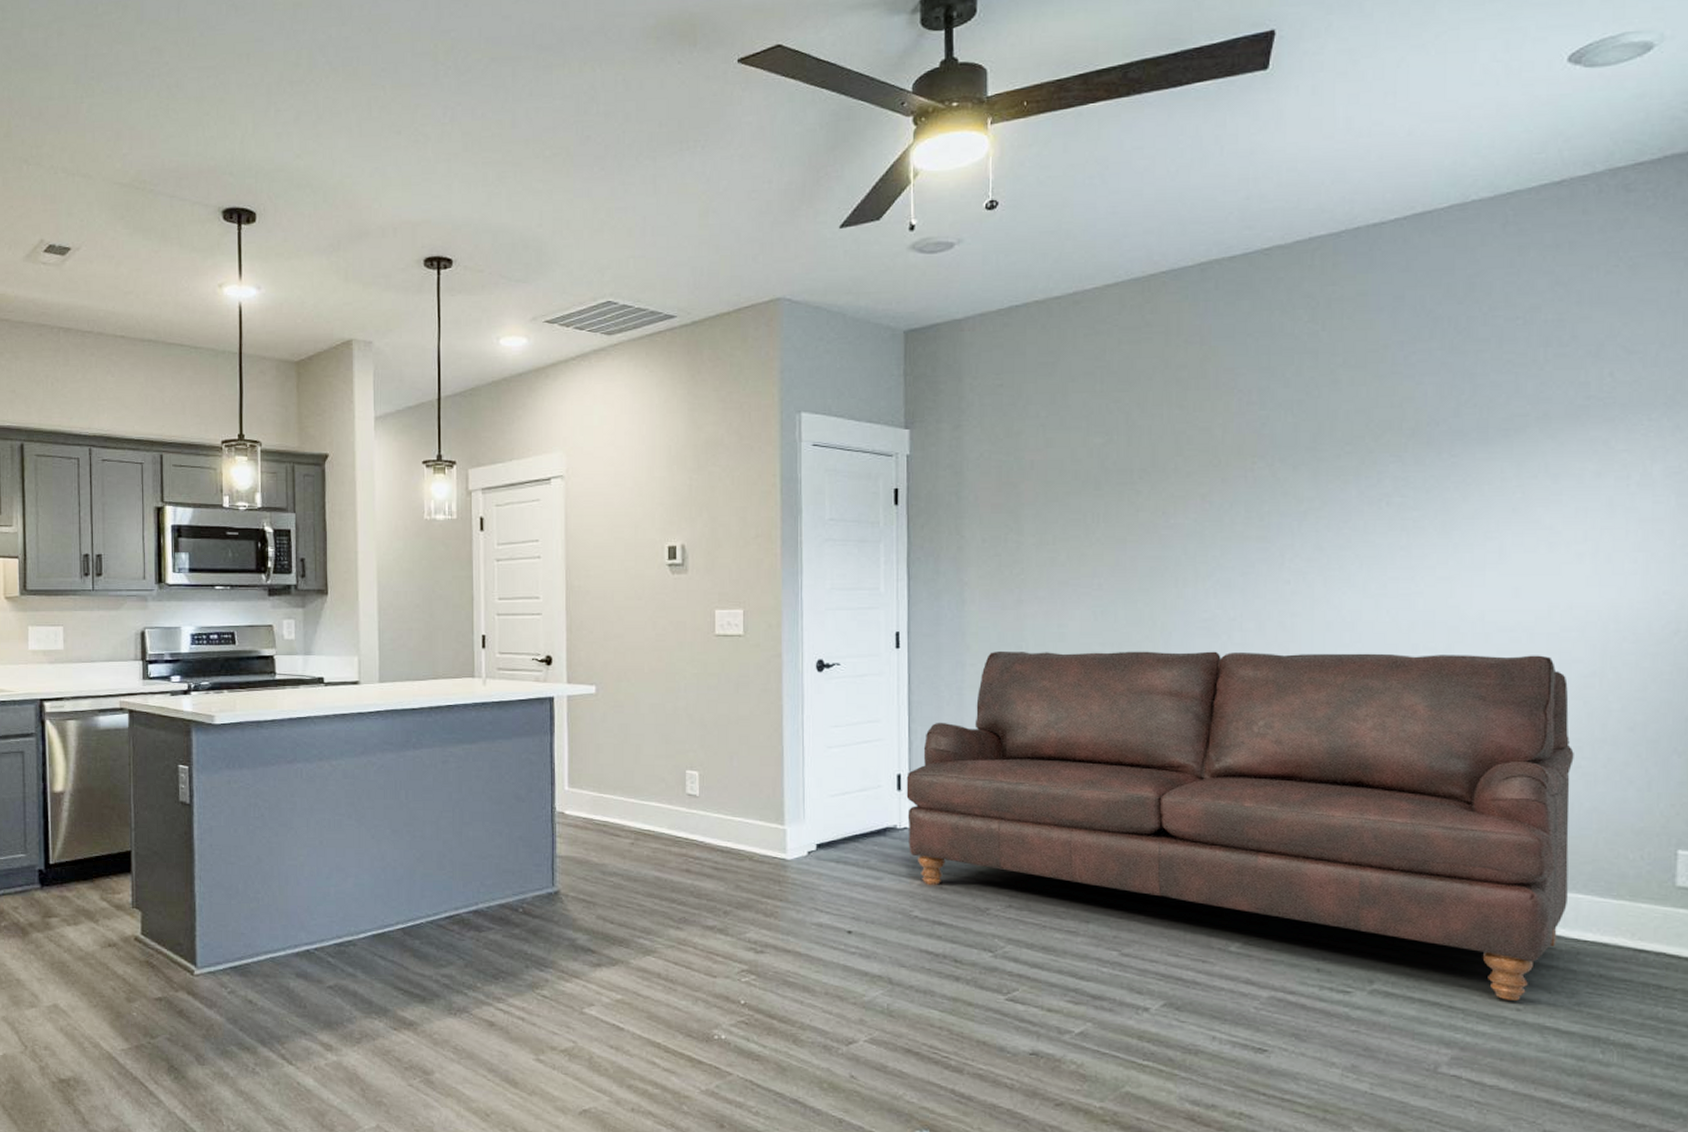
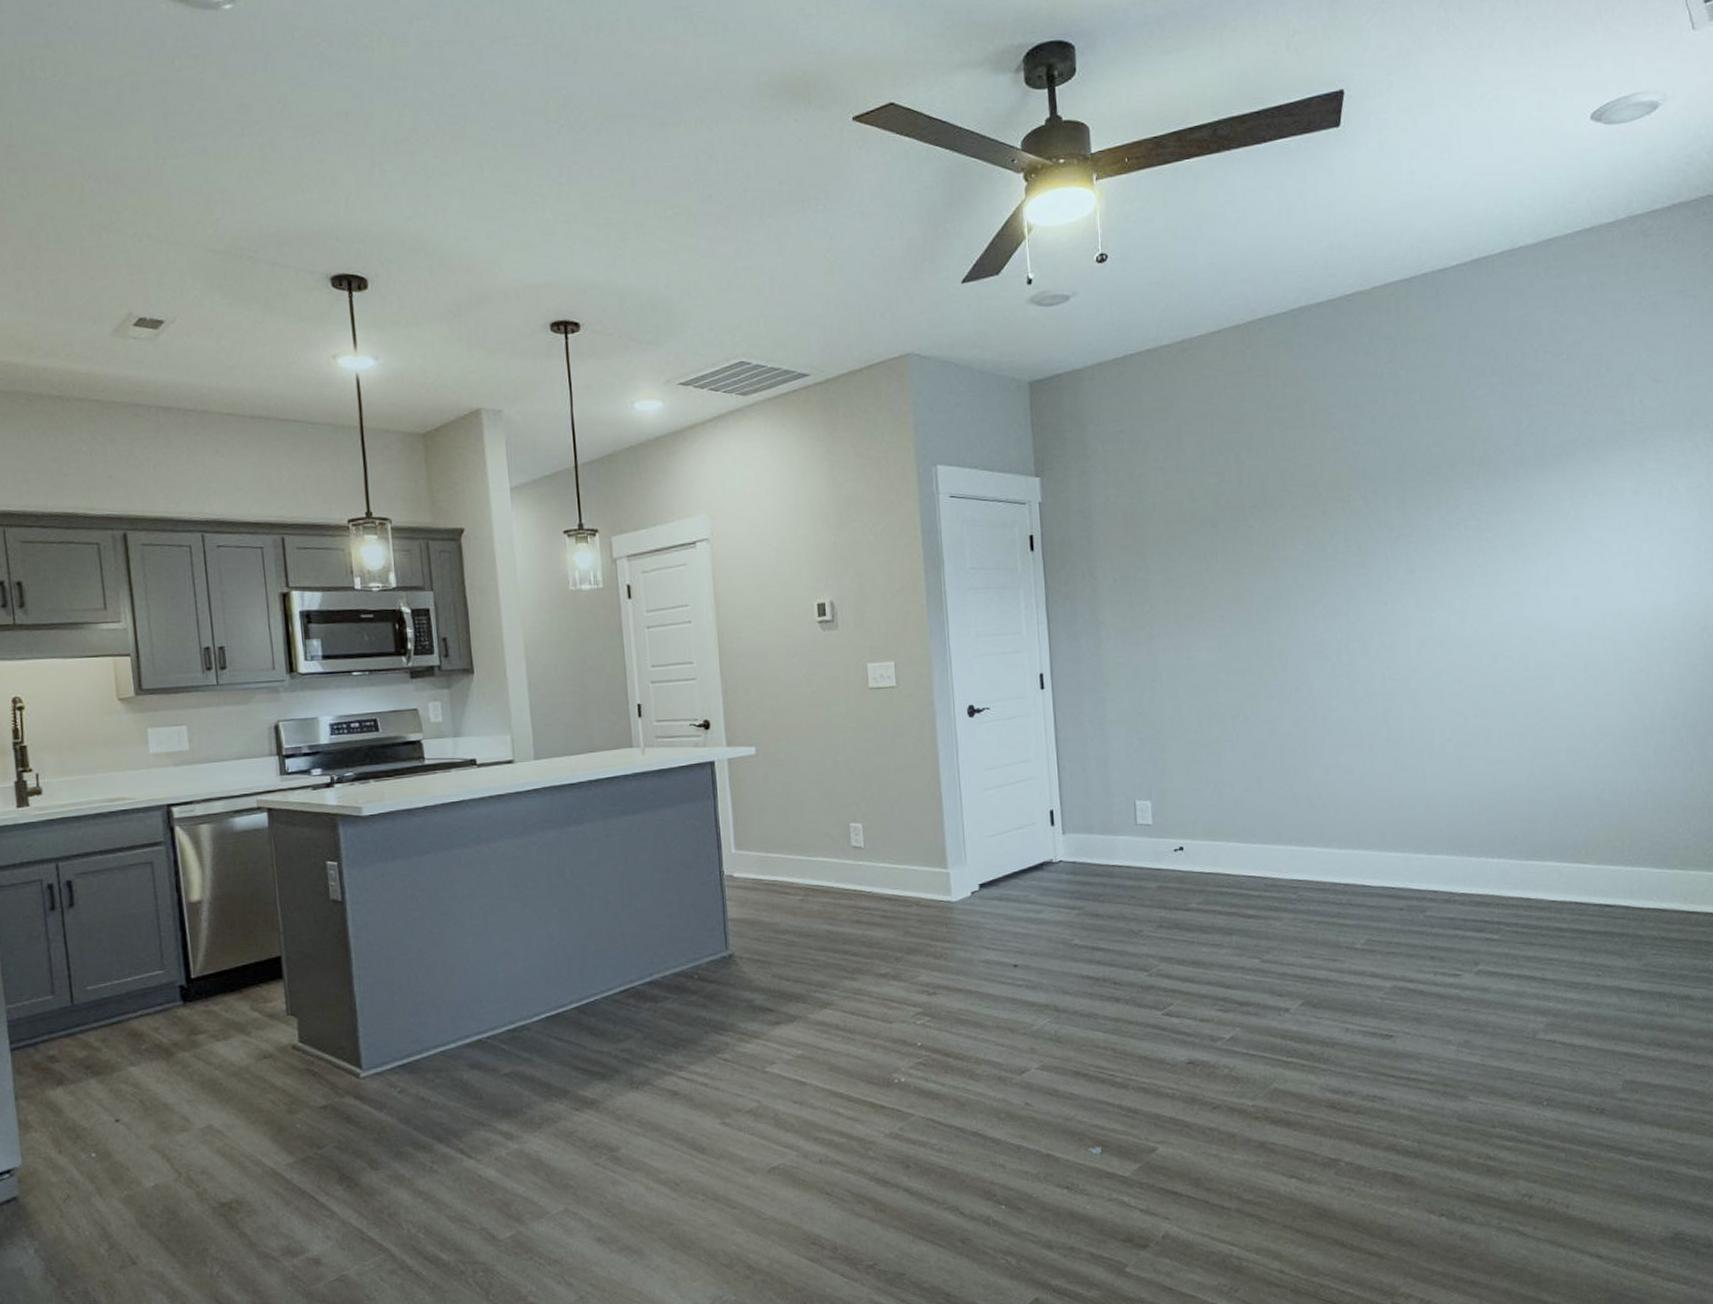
sofa: present [906,650,1574,1001] -> none [1058,656,1632,968]

